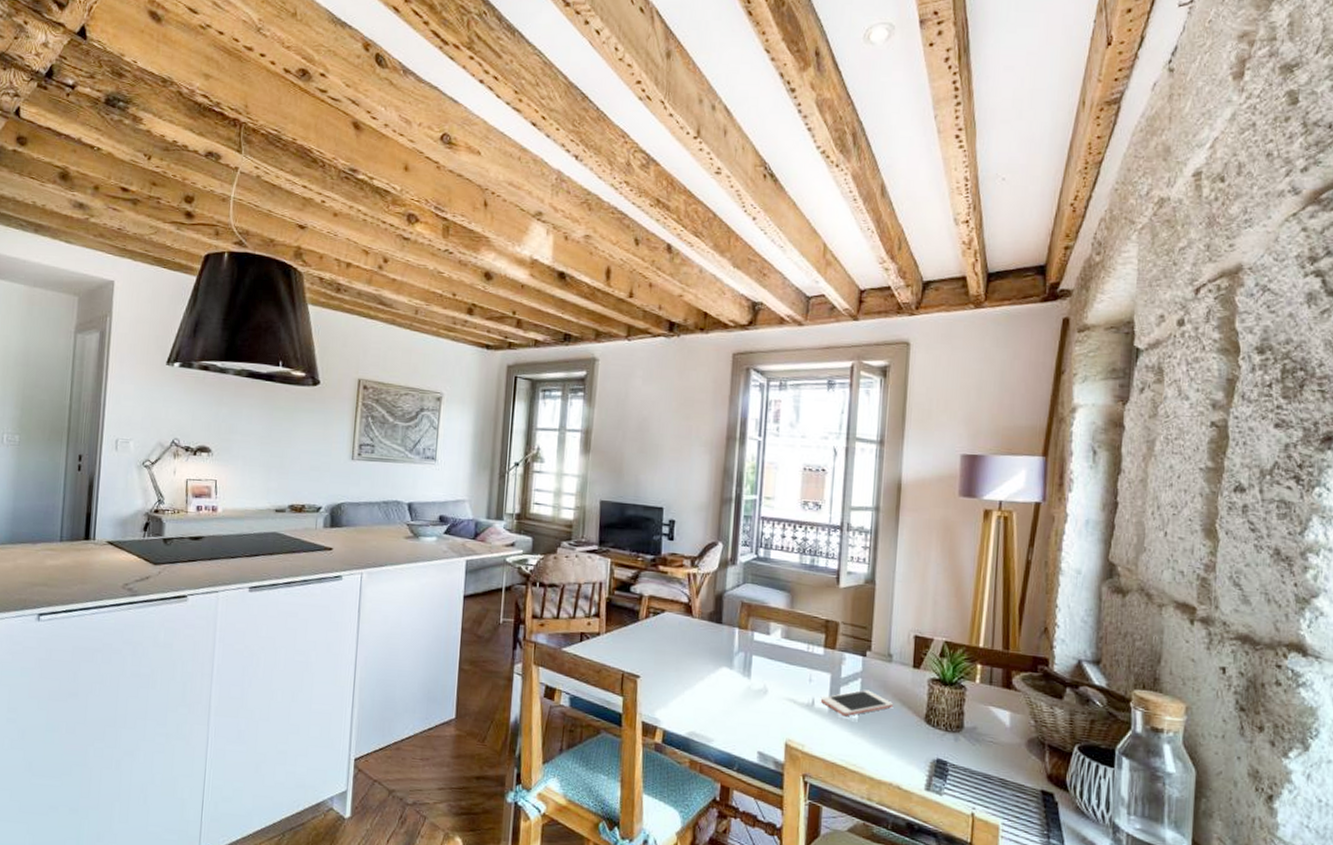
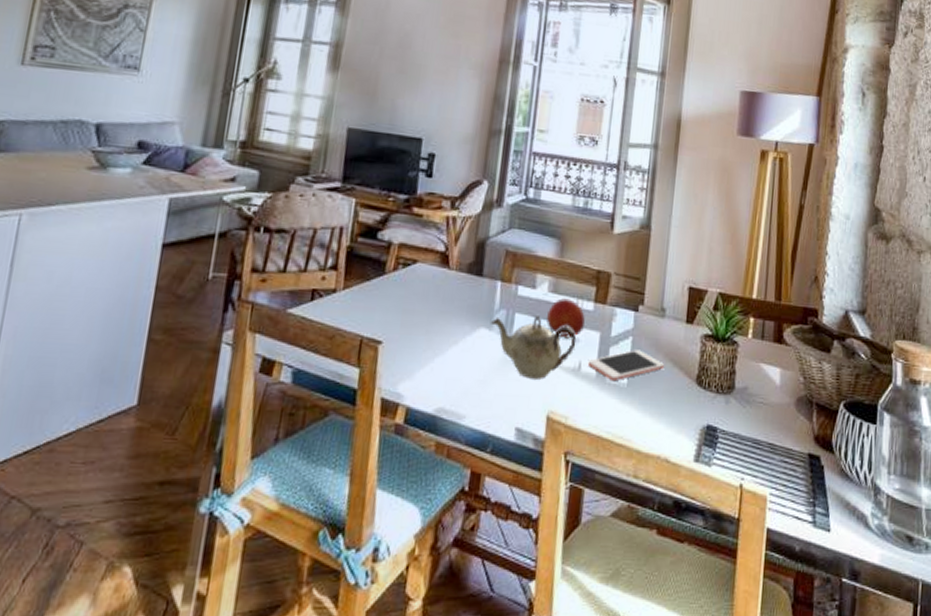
teapot: none [732,658,809,712] -> present [491,316,577,379]
fruit: none [781,643,816,679] -> present [546,298,585,339]

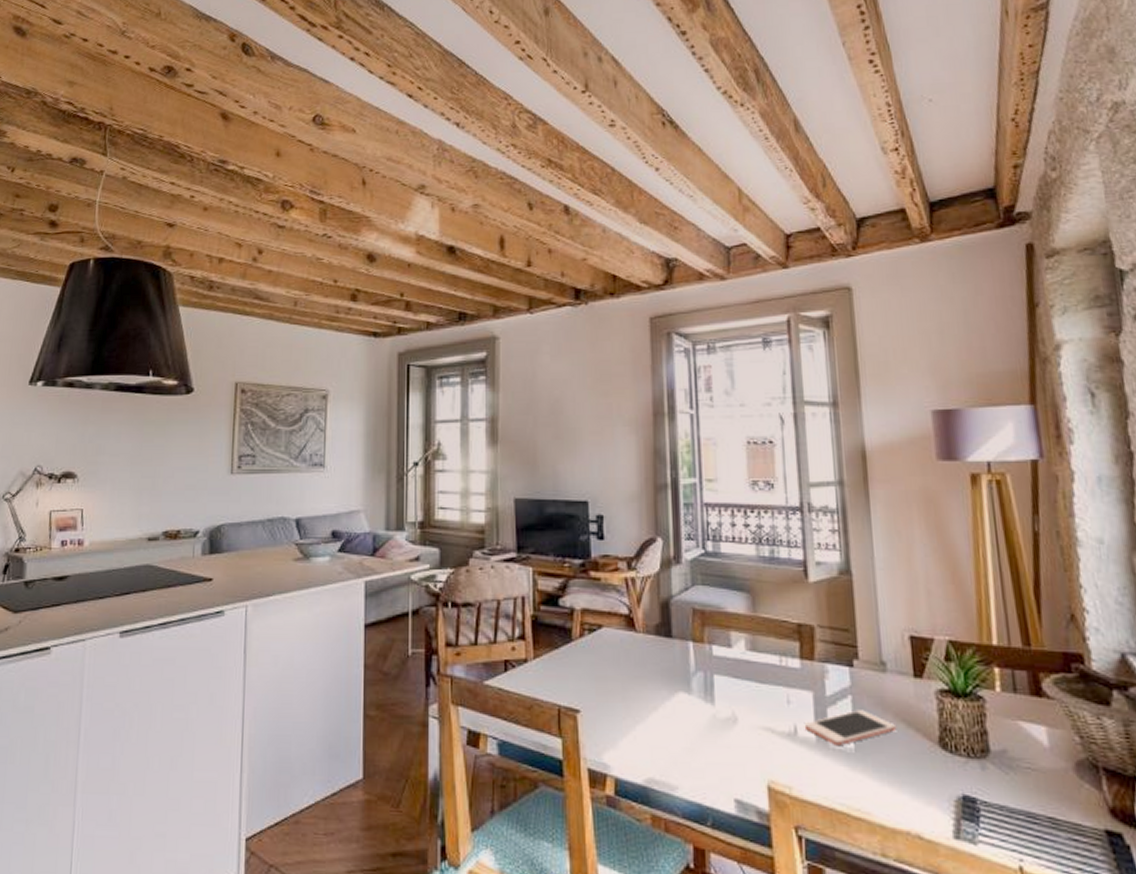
teapot: present [491,316,577,379] -> none [689,677,787,746]
fruit: present [546,298,585,339] -> none [749,656,793,700]

